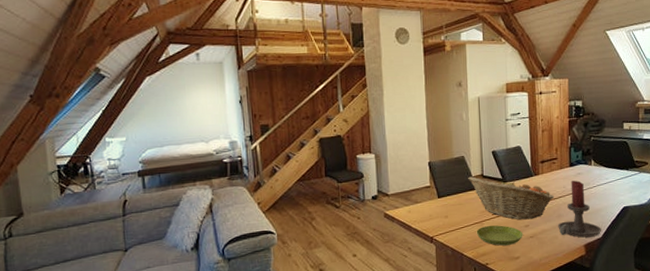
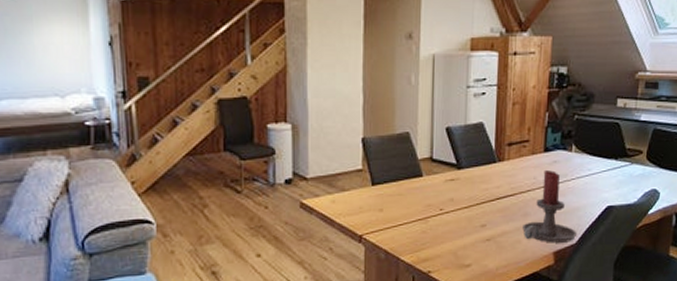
fruit basket: present [468,176,555,220] -> none [412,159,522,218]
saucer: present [476,225,523,246] -> none [418,223,478,250]

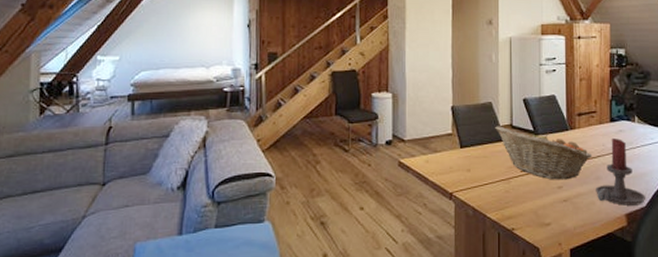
fruit basket: none [412,159,522,218] -> present [495,126,593,180]

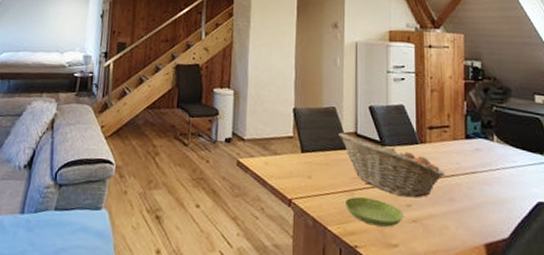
saucer: none [502,184,556,209] -> present [344,197,404,227]
candle holder: present [596,137,645,206] -> none [449,156,508,236]

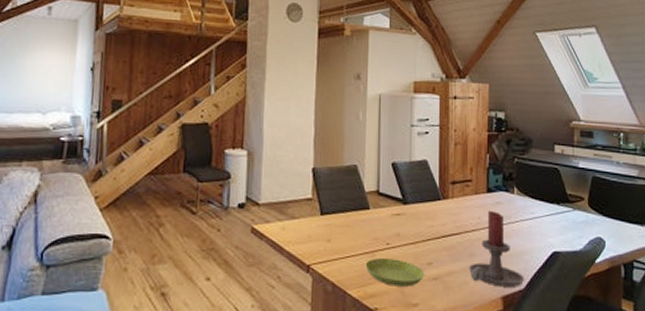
fruit basket: present [339,132,446,198] -> none [360,192,467,256]
candle holder: none [449,156,508,236] -> present [469,210,524,287]

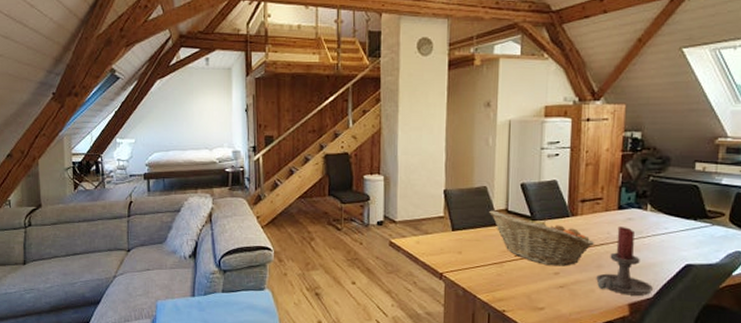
fruit basket: none [360,192,467,256] -> present [489,210,595,267]
saucer: present [365,258,425,287] -> none [494,268,551,293]

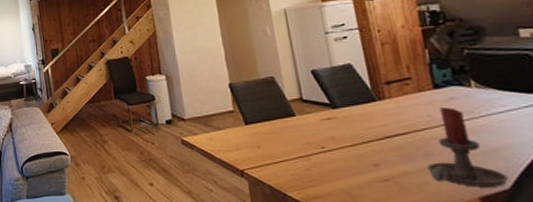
fruit basket: present [489,210,595,267] -> none [282,100,416,157]

